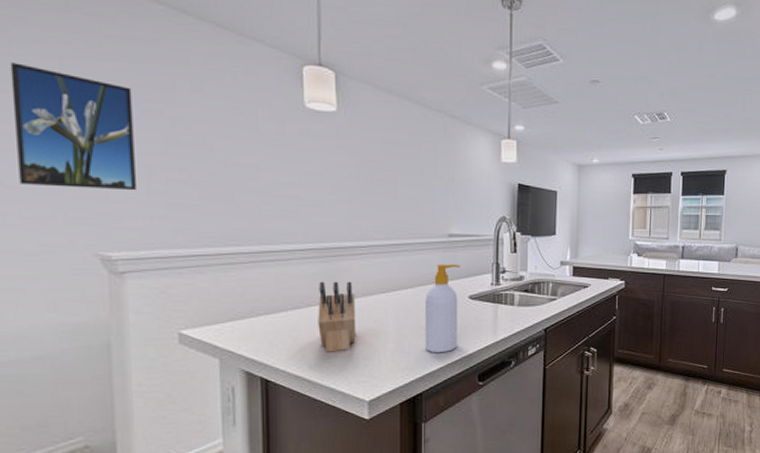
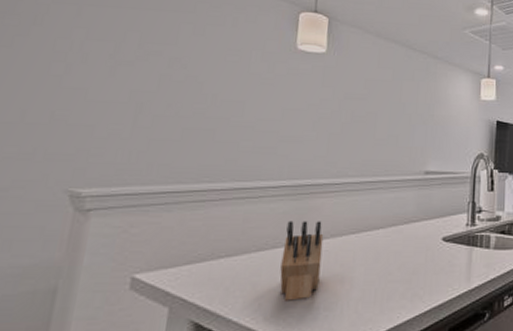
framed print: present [10,62,138,191] -> none [10,10,139,127]
soap bottle: present [425,264,461,353] -> none [392,202,436,303]

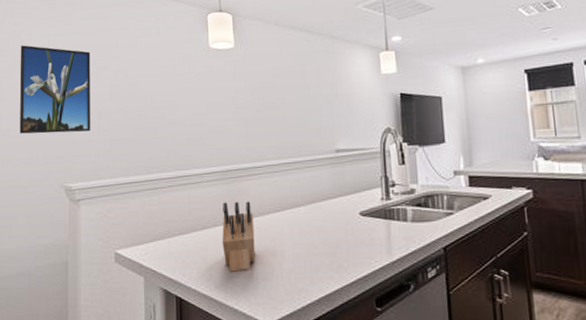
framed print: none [10,10,139,127] -> present [19,45,91,134]

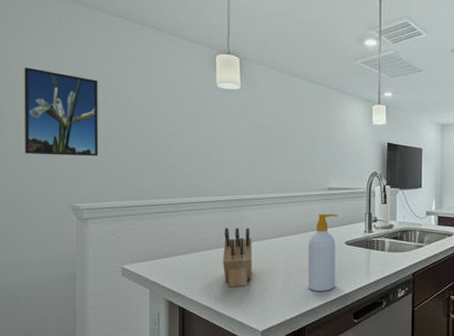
soap bottle: none [317,179,352,274] -> present [308,213,338,292]

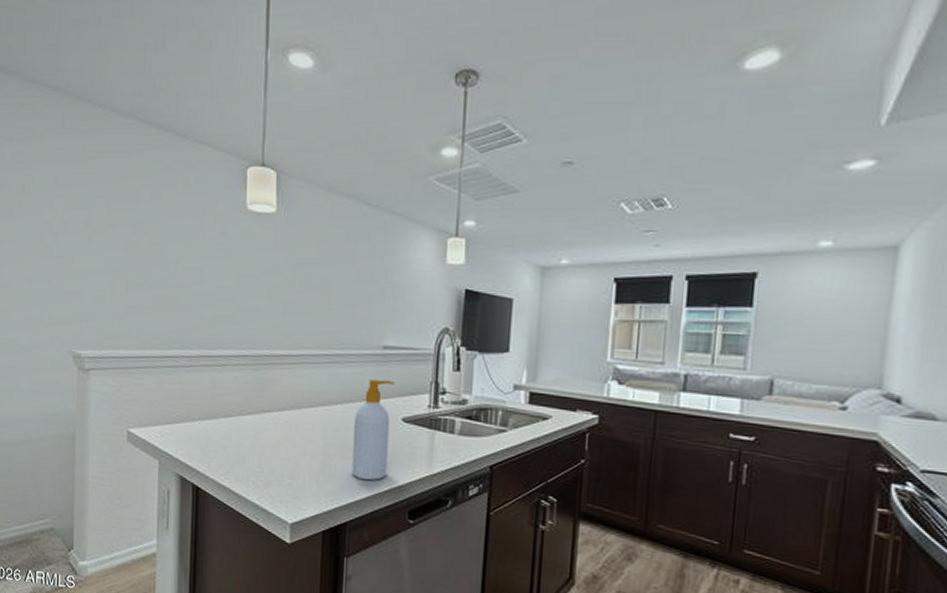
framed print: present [24,67,99,157] -> none [21,181,105,294]
knife block: present [223,227,252,287] -> none [247,390,284,466]

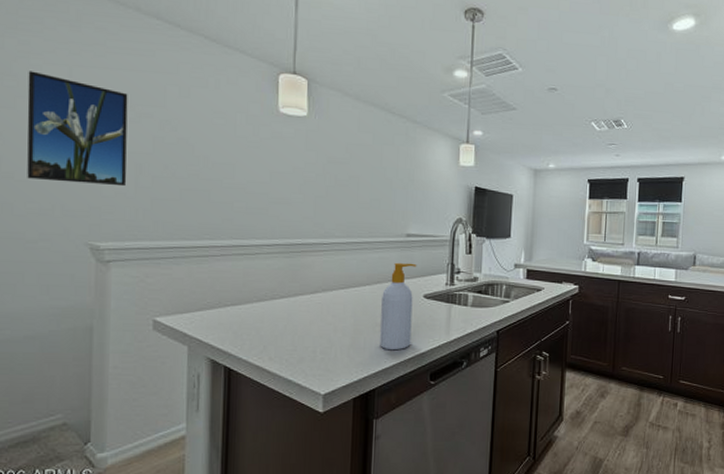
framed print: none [21,181,105,294] -> present [27,71,128,187]

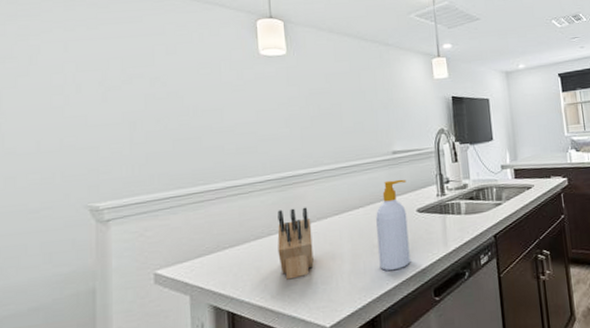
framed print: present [27,71,128,187] -> none [27,51,122,151]
knife block: none [280,276,316,345] -> present [277,207,314,280]

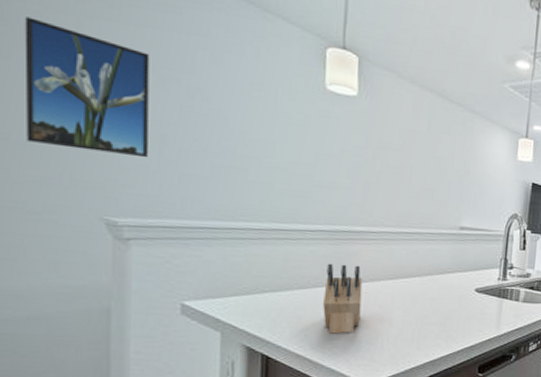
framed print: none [27,51,122,151] -> present [24,16,150,158]
soap bottle: present [376,179,411,271] -> none [428,255,470,343]

